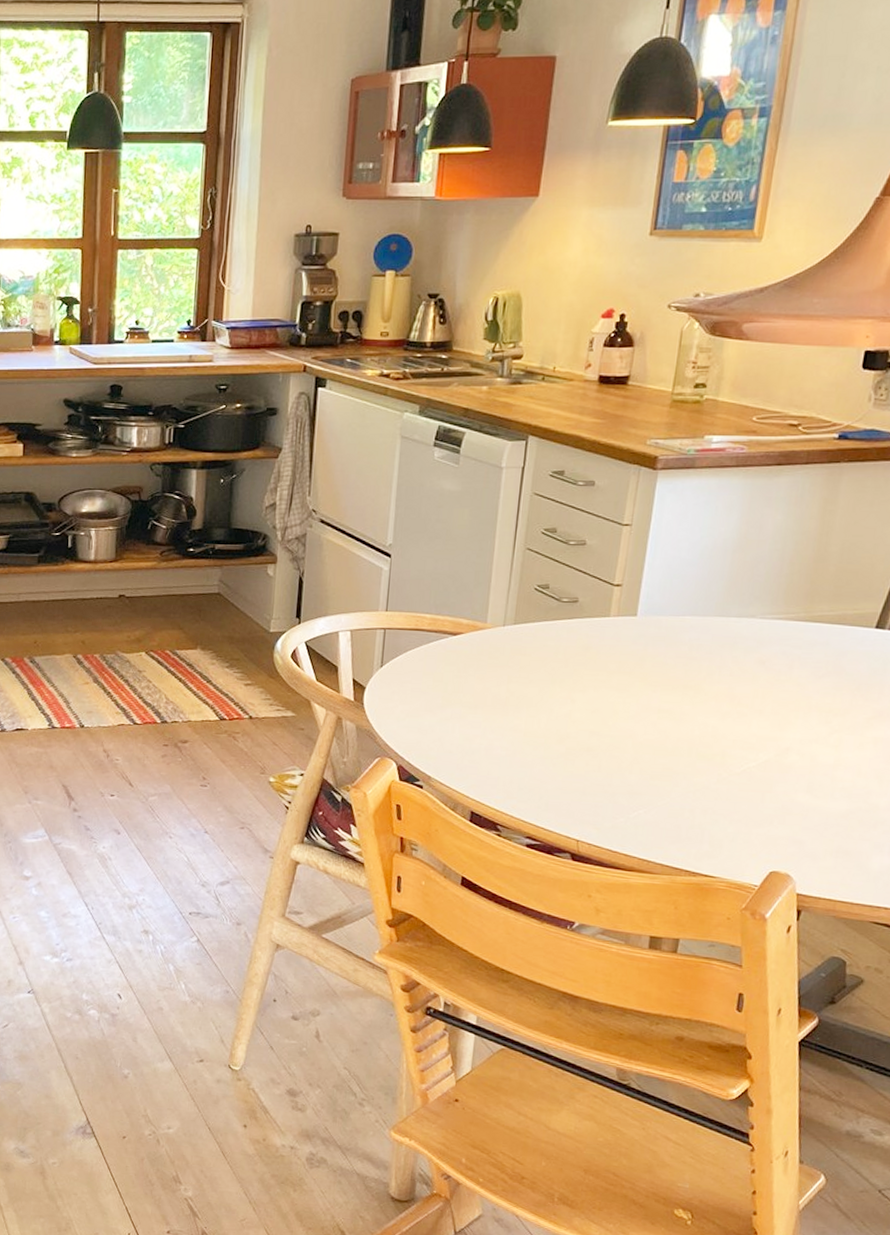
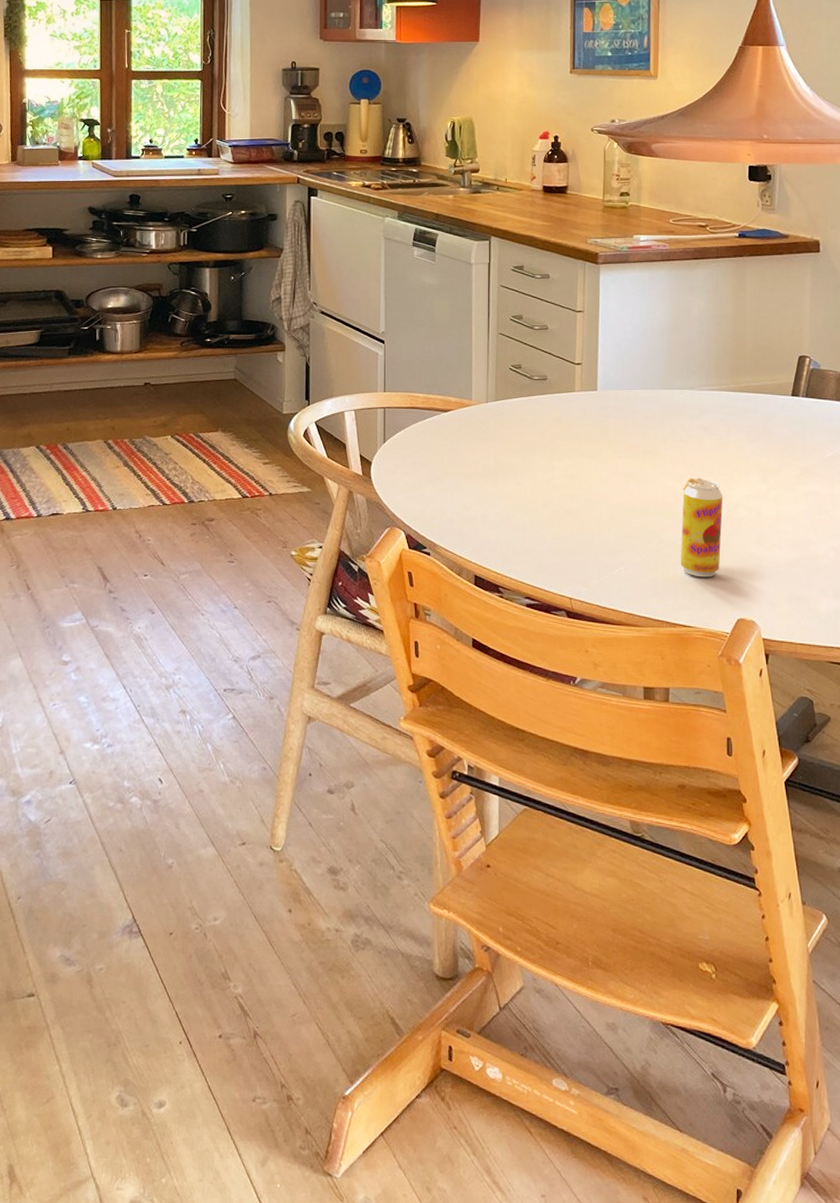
beverage can: none [710,717,773,826] -> present [680,477,723,578]

